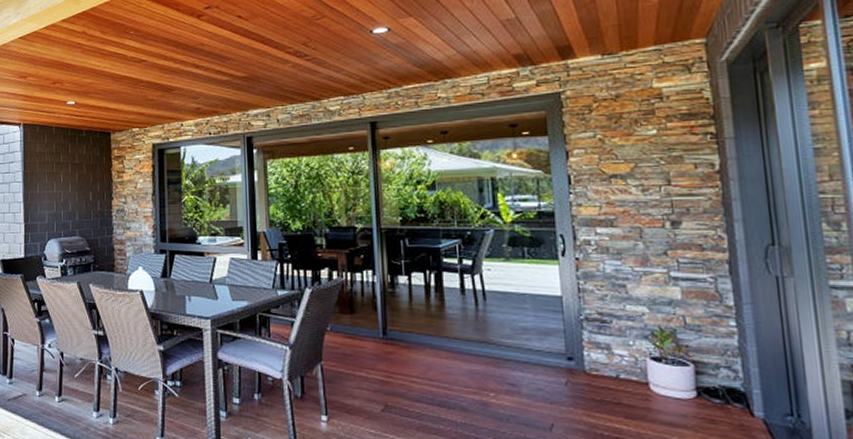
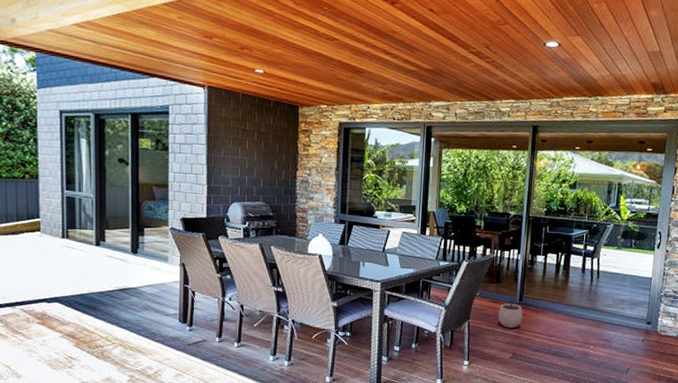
plant pot: none [357,331,391,371] -> present [498,298,524,329]

